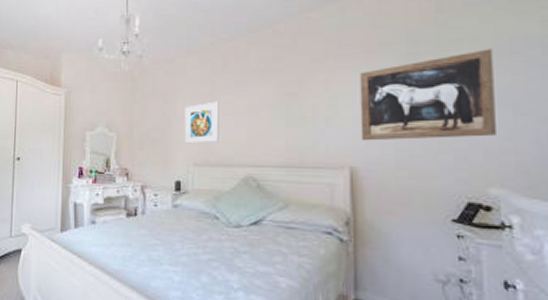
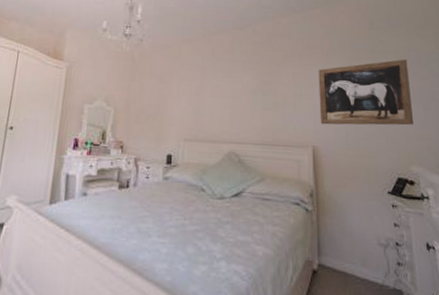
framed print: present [184,101,219,144] -> none [176,84,208,121]

